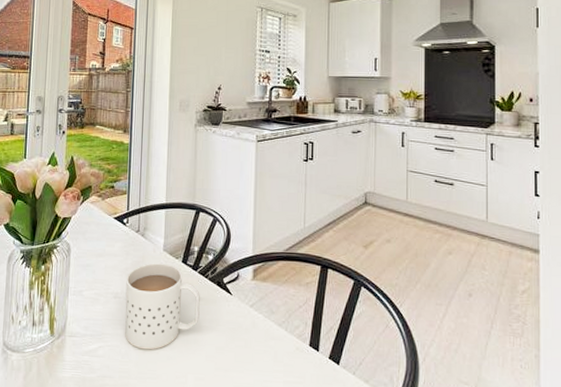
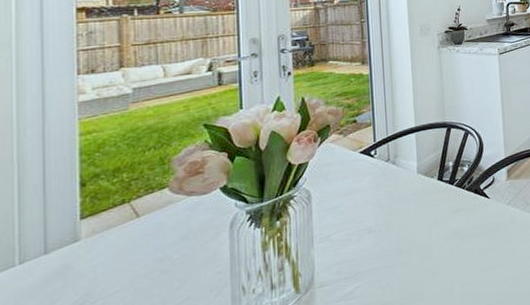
mug: present [125,262,200,350] -> none [380,184,460,276]

